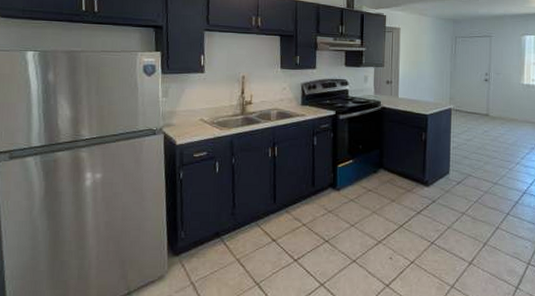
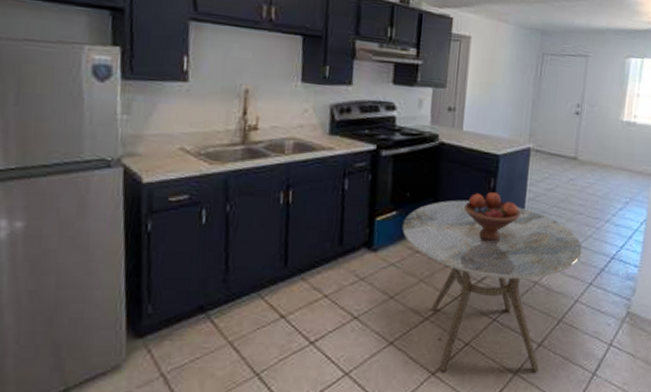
dining table: none [357,150,499,285] -> present [402,199,582,372]
fruit bowl: none [403,143,447,181] -> present [464,192,521,241]

